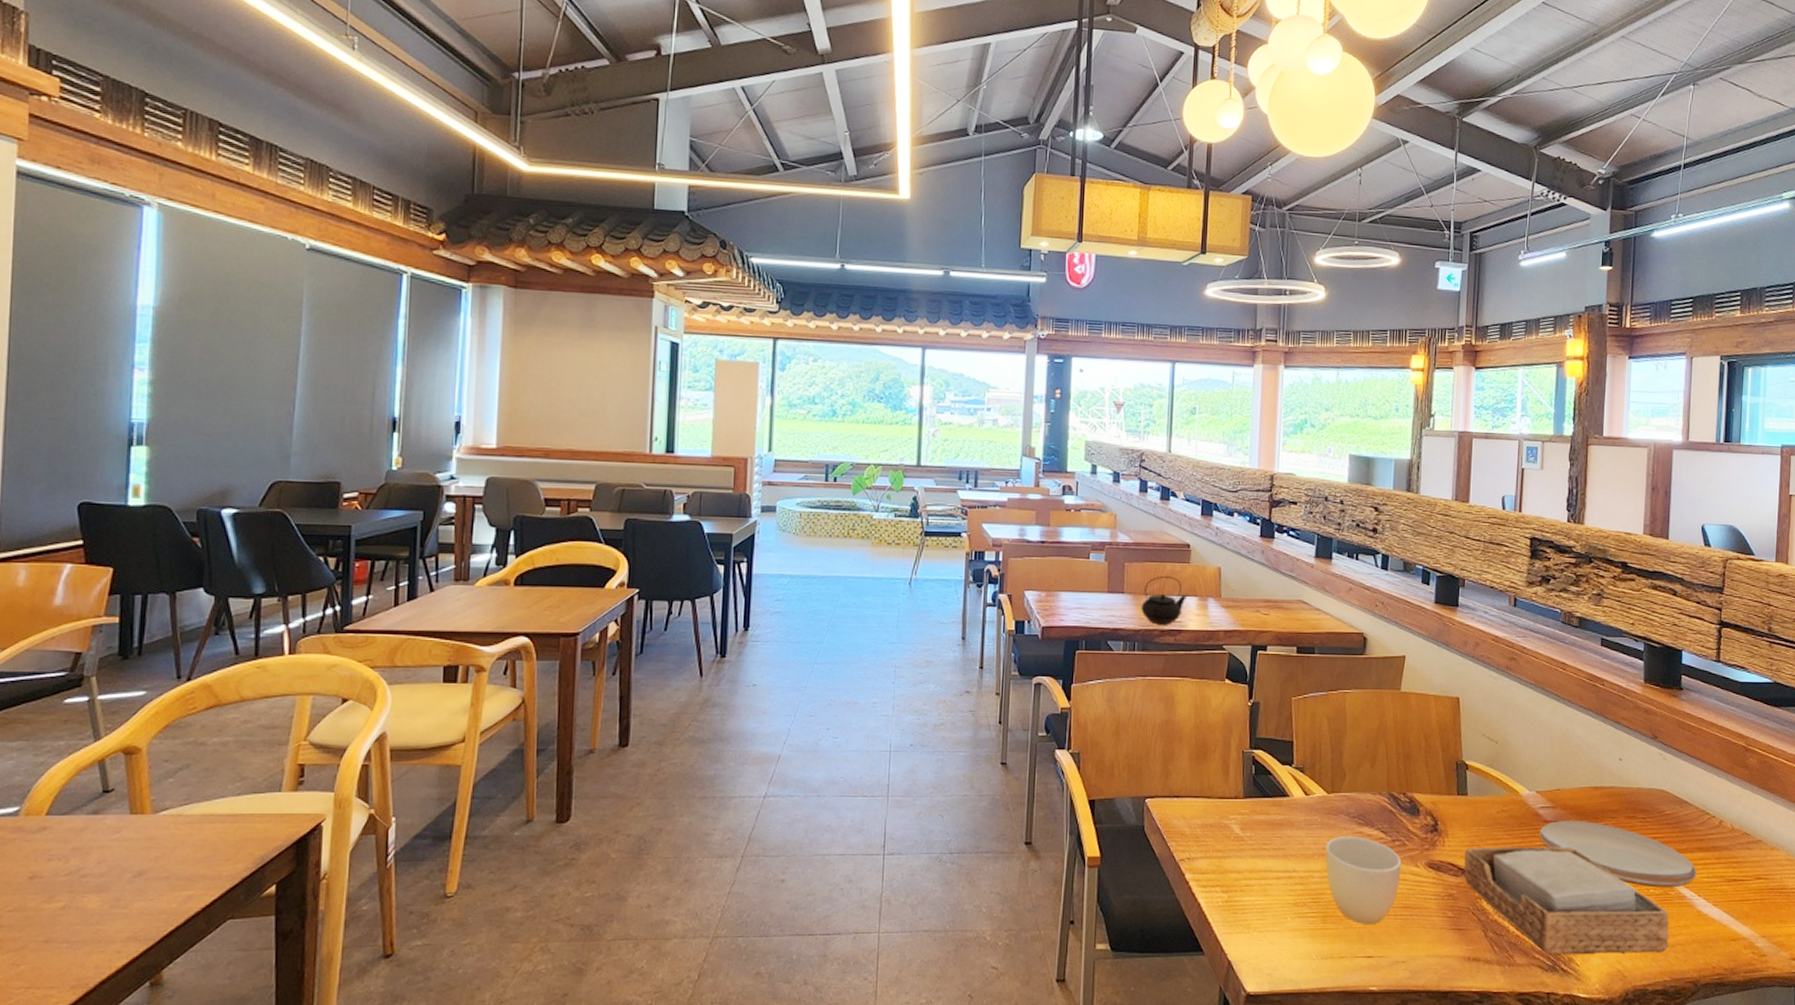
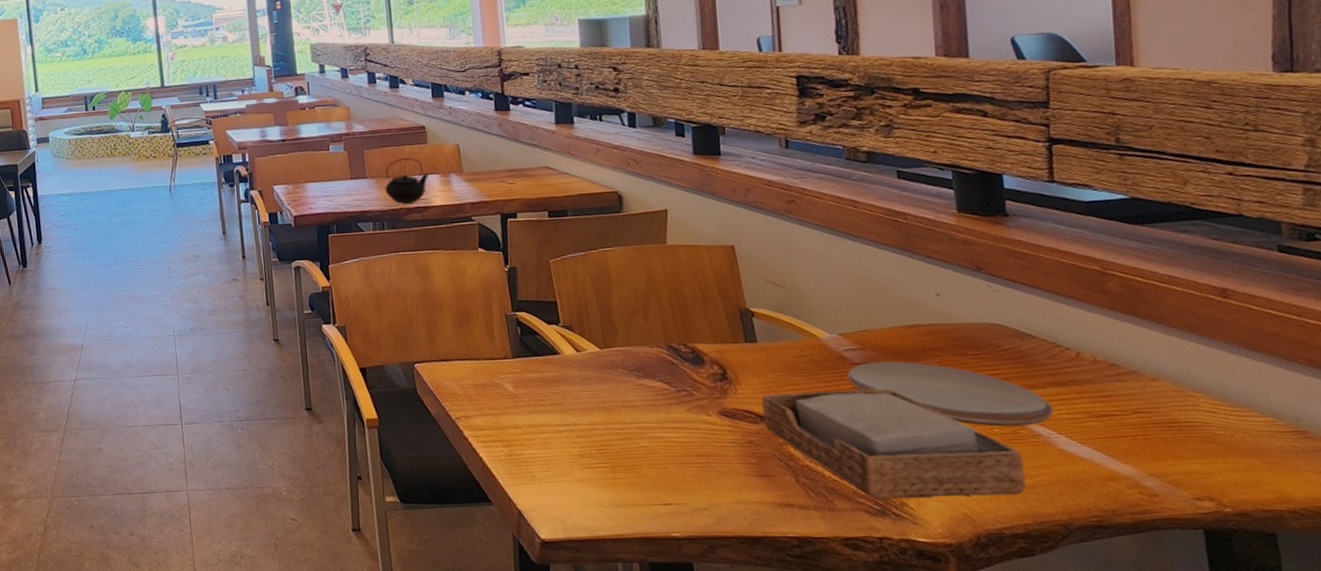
cup: present [1325,836,1402,924] -> none [604,388,692,473]

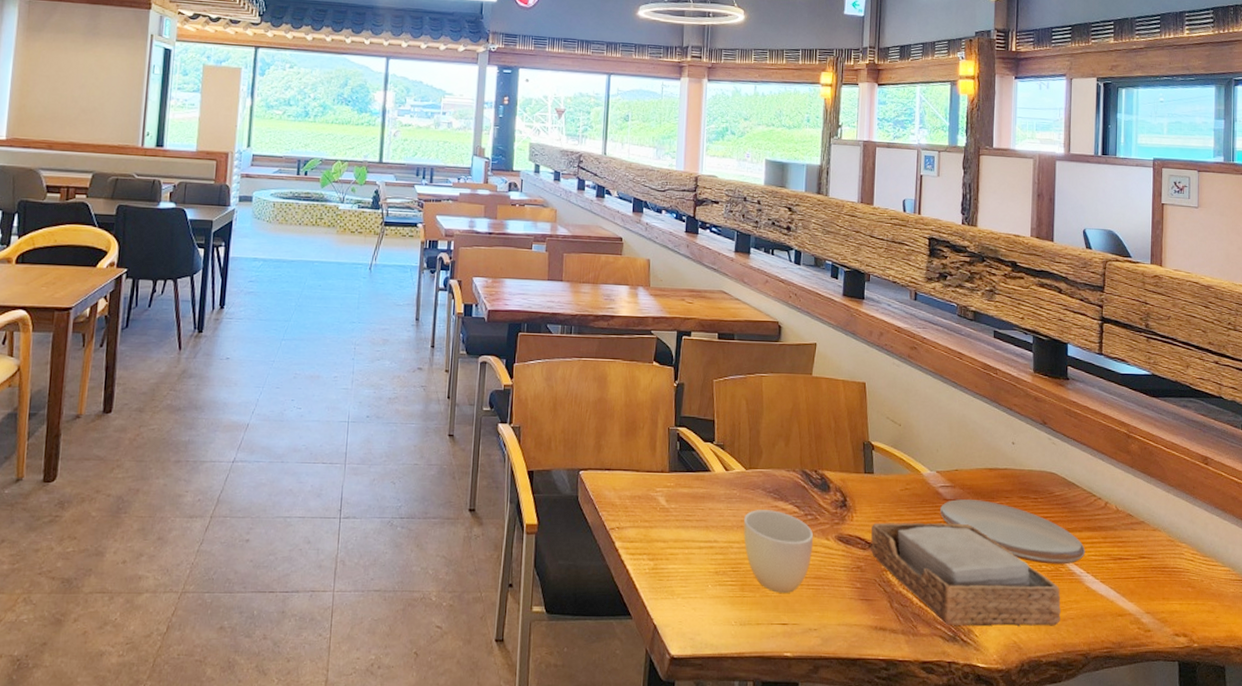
teapot: present [385,157,428,204] -> none [577,265,619,311]
cup: none [604,388,692,473] -> present [743,510,814,593]

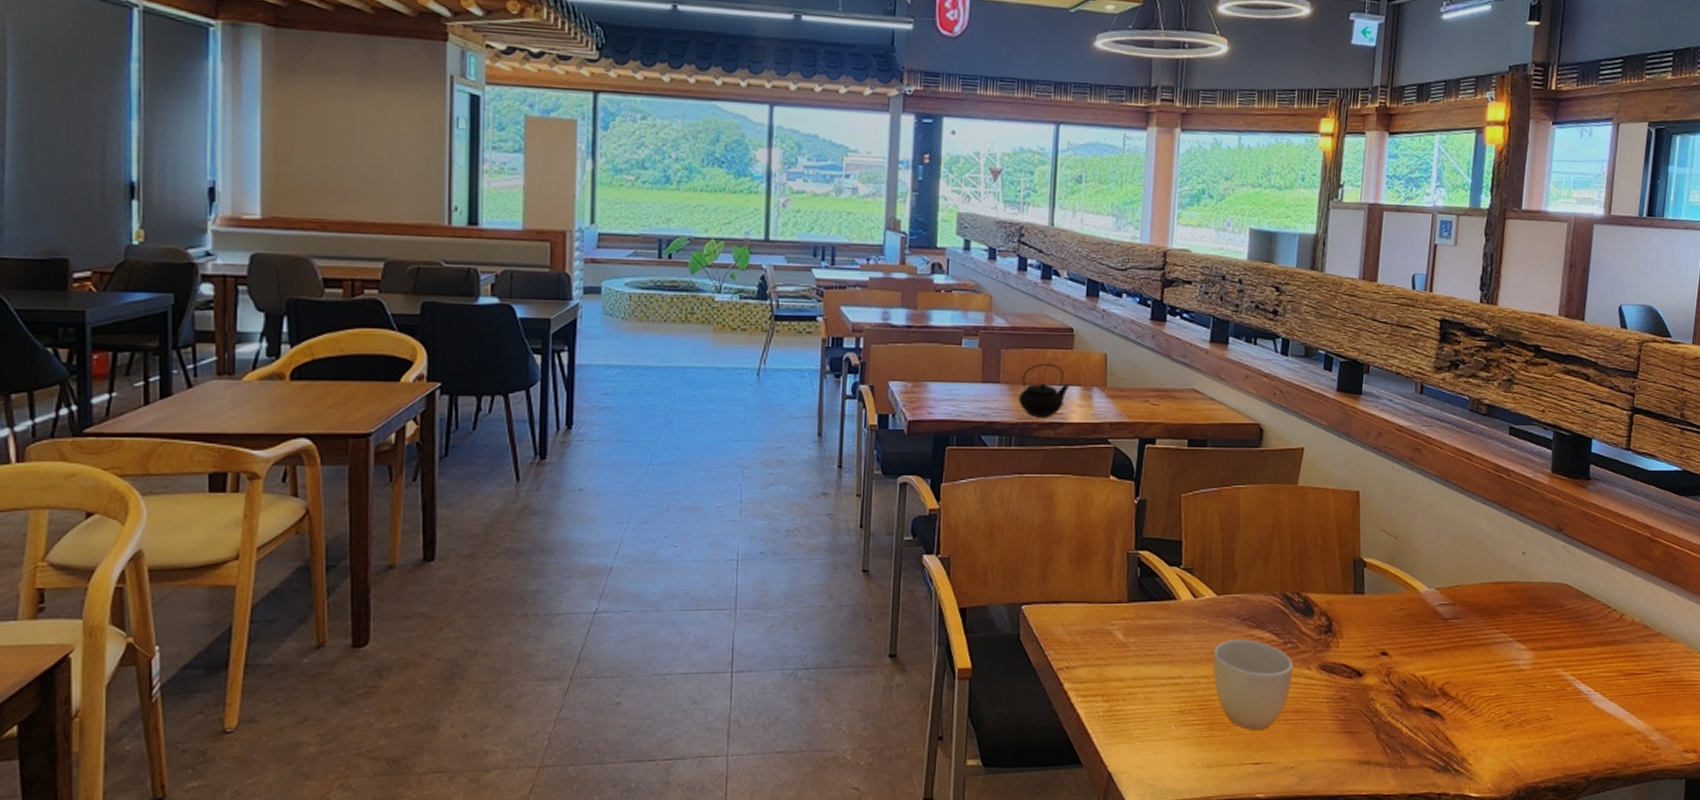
teapot: none [577,265,619,311] -> present [1018,363,1069,417]
napkin holder: present [871,522,1061,626] -> none [1357,644,1565,755]
plate: present [939,499,1086,565] -> none [1436,618,1596,684]

